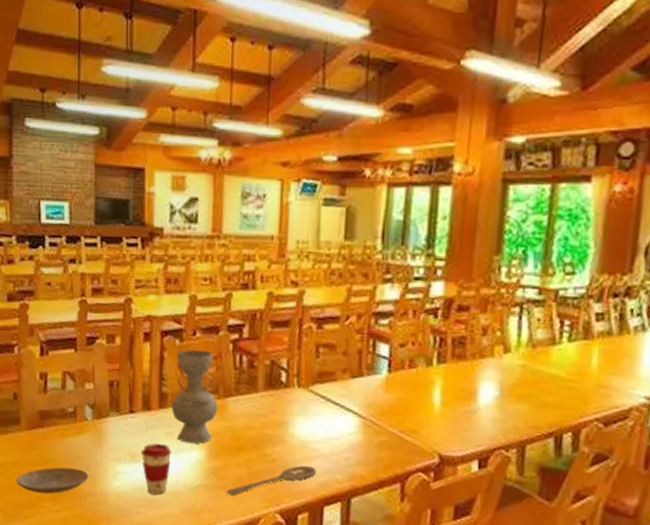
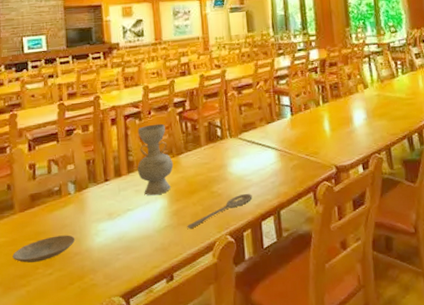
coffee cup: present [140,443,172,495] -> none [116,200,142,242]

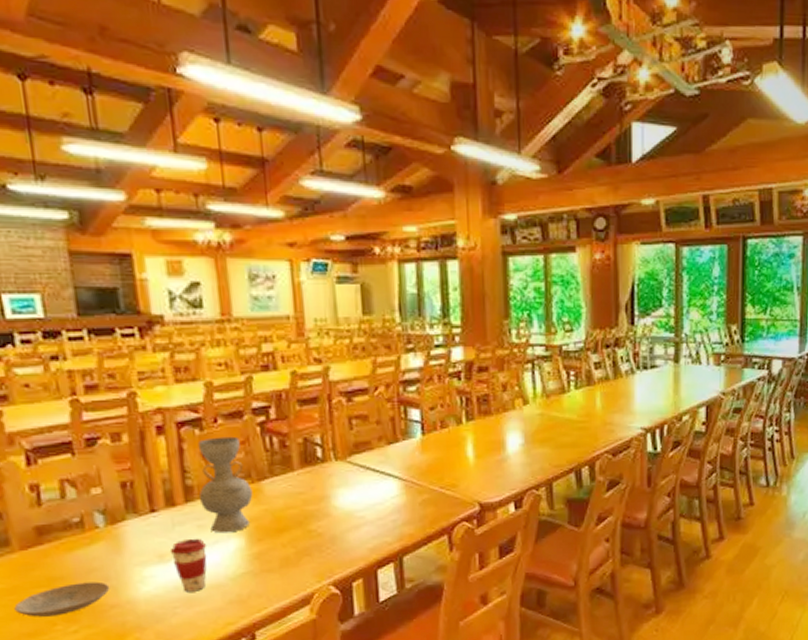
coffee cup: none [116,200,142,242] -> present [170,538,207,592]
wooden spoon: present [187,193,252,228] -> none [274,533,365,576]

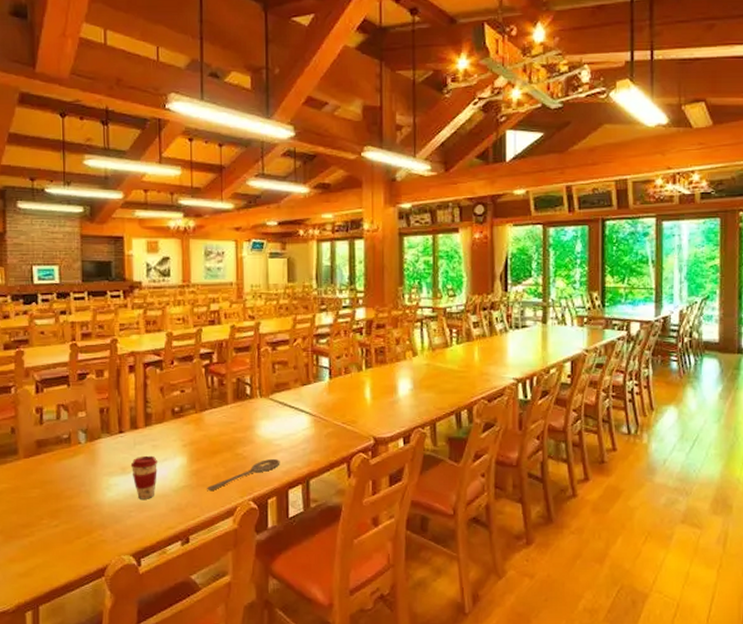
plate: present [14,581,110,617] -> none [15,486,84,512]
decorative vase: present [197,436,253,534] -> none [155,375,196,453]
wooden spoon: none [274,533,365,576] -> present [207,458,280,490]

